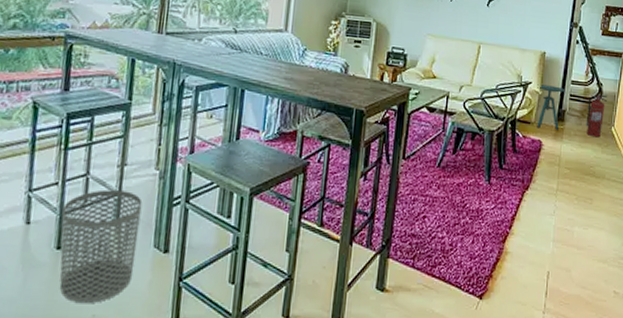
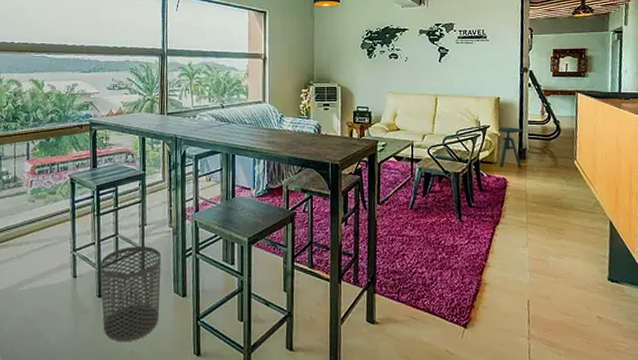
fire extinguisher: present [586,94,608,138] -> none [547,131,567,172]

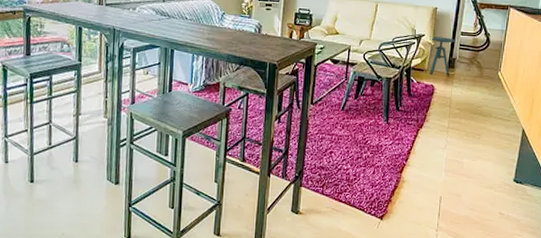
waste bin: present [99,246,161,342] -> none [32,135,96,225]

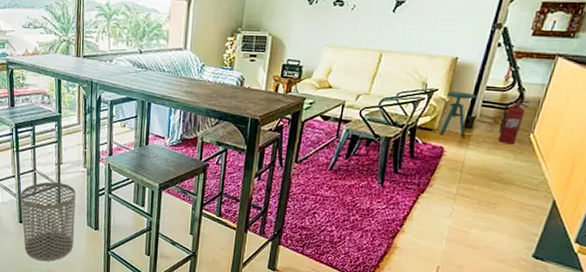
waste bin: none [32,135,96,225] -> present [20,182,76,262]
fire extinguisher: none [474,43,495,82] -> present [498,100,530,145]

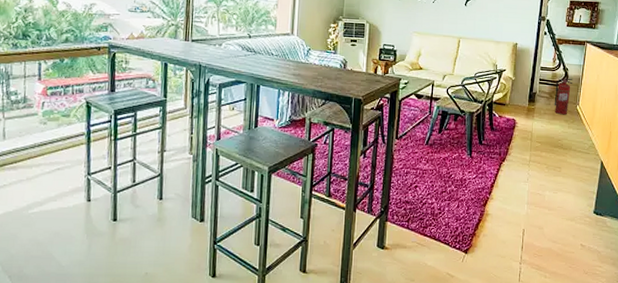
waste bin: present [20,182,76,262] -> none [115,172,180,264]
side table: present [439,91,477,137] -> none [511,71,534,110]

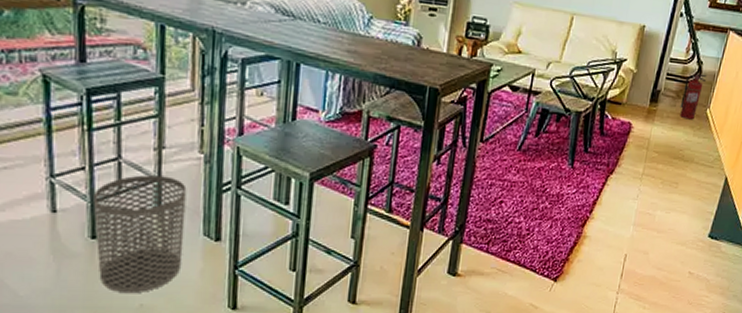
waste bin: none [115,172,180,264] -> present [93,175,187,294]

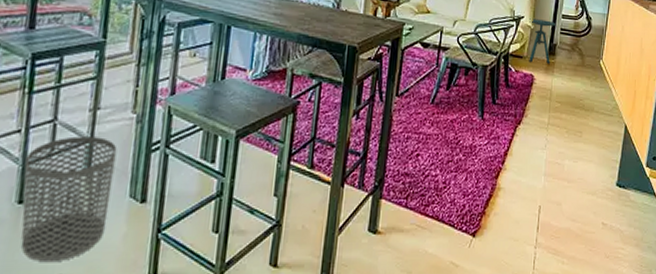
side table: none [627,61,662,112] -> present [529,18,555,64]
fire extinguisher: present [680,73,707,120] -> none [576,28,597,71]

